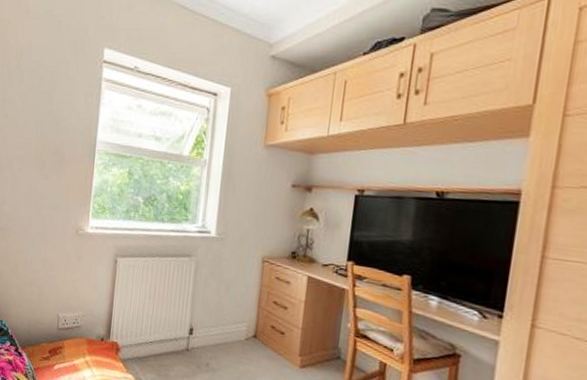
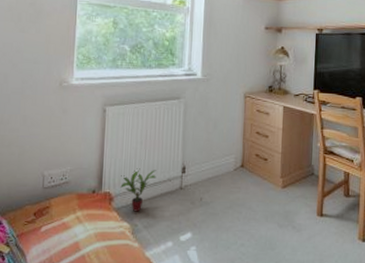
potted plant: none [127,322,164,367] -> present [120,168,157,212]

